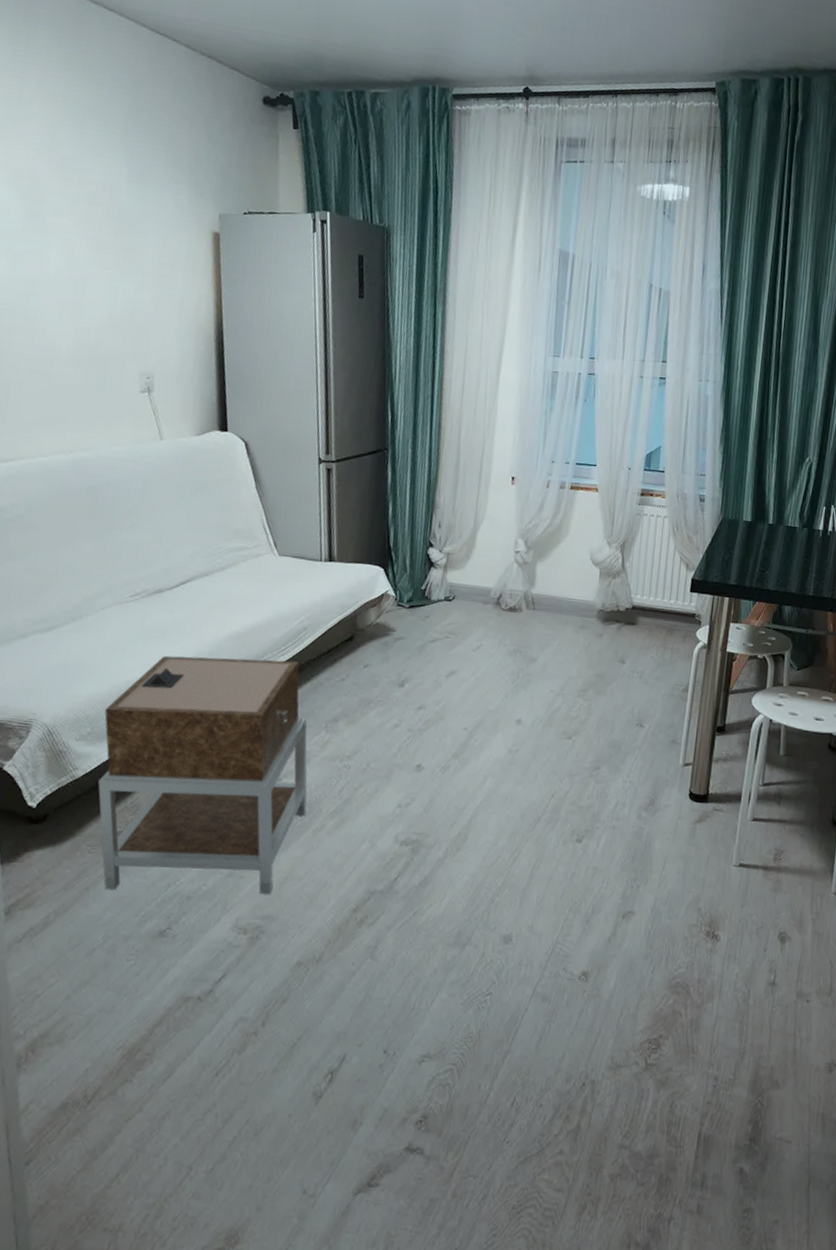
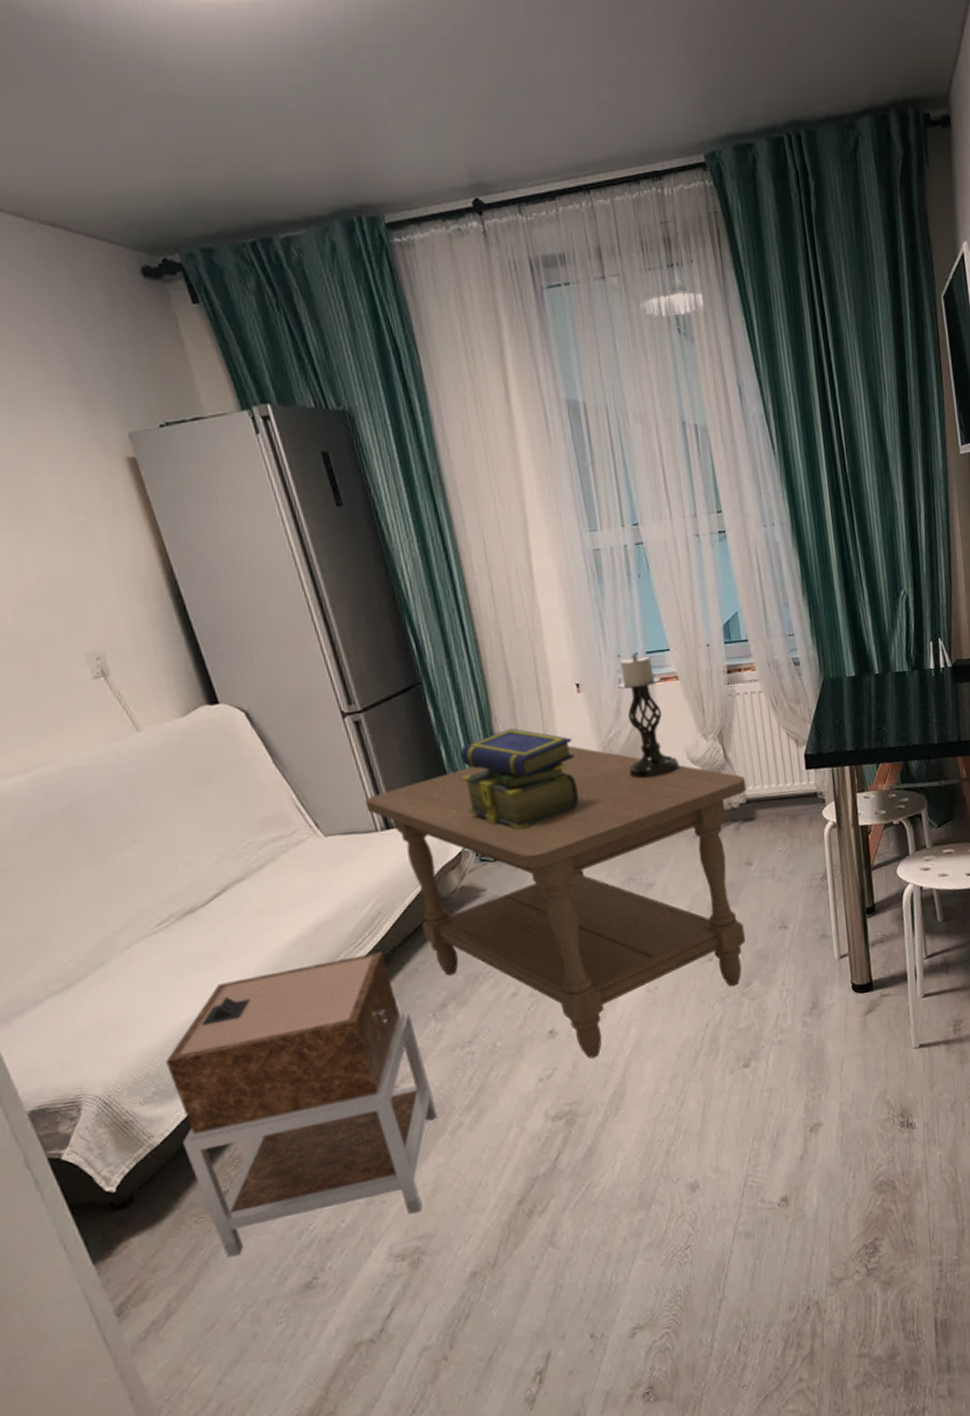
coffee table: none [317,525,636,799] -> present [365,746,747,1059]
stack of books: none [397,501,498,587] -> present [460,728,579,831]
candle holder: none [538,462,584,570] -> present [617,654,680,779]

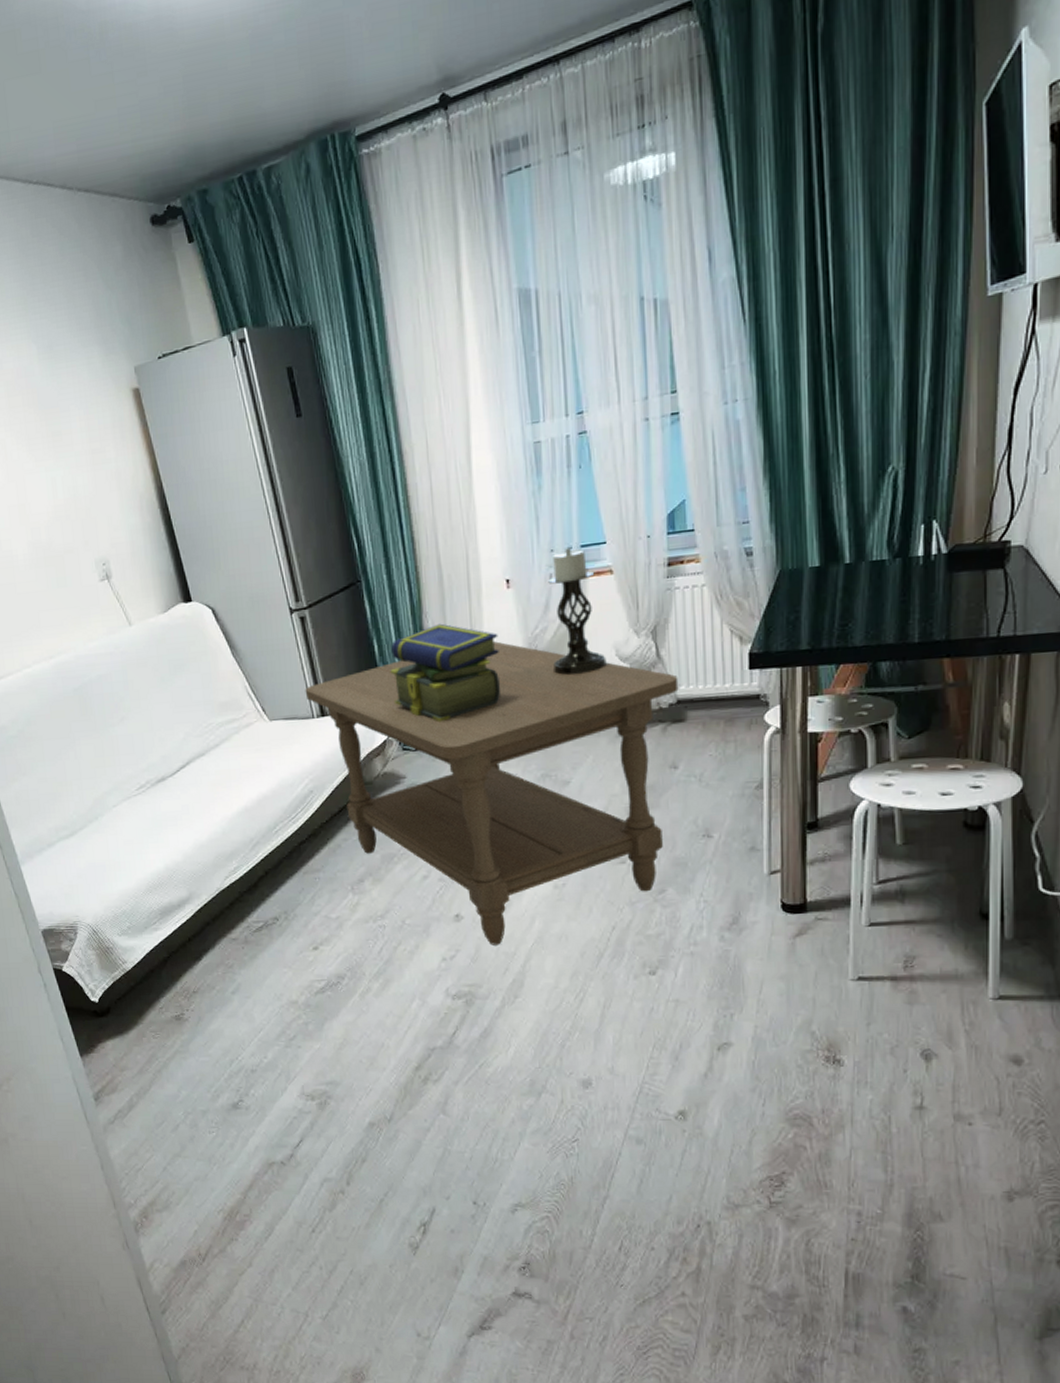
nightstand: present [166,951,438,1258] -> none [138,826,350,1071]

